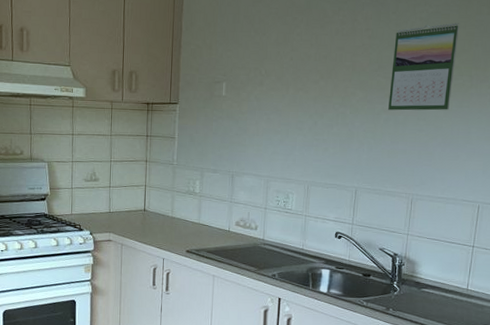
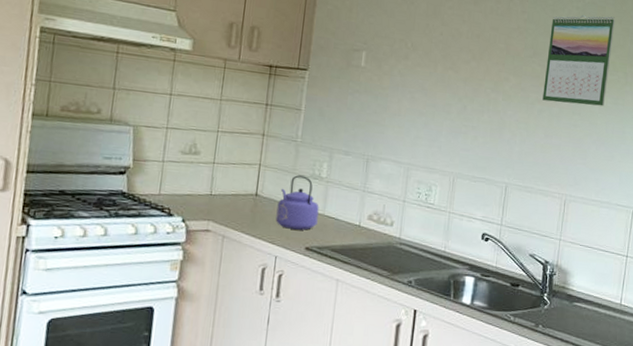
kettle: none [161,192,195,237] -> present [275,175,319,230]

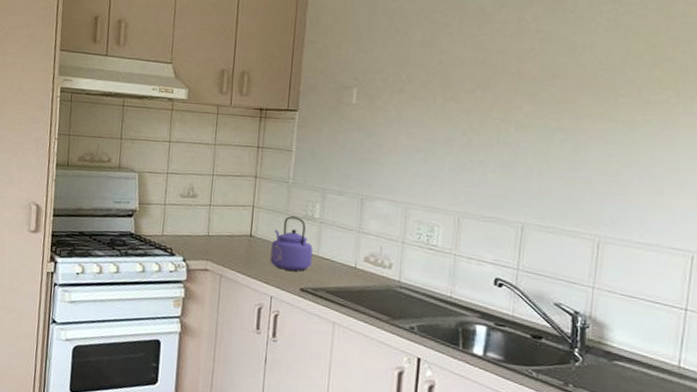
calendar: present [542,15,616,107] -> none [565,25,661,132]

